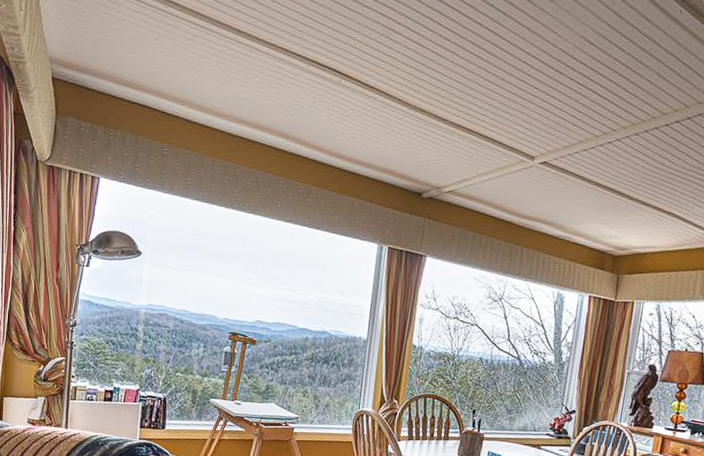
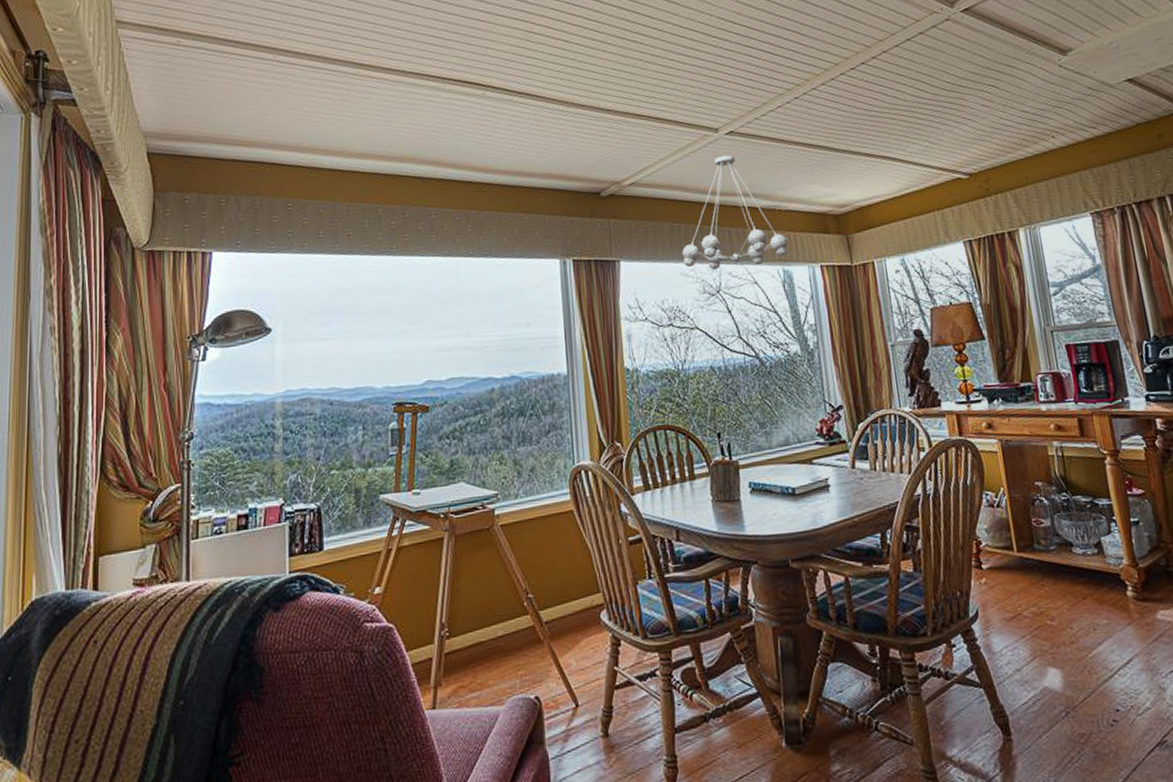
chandelier: none [477,182,570,284] -> present [680,155,791,270]

